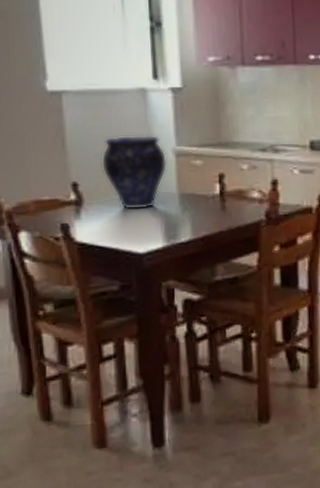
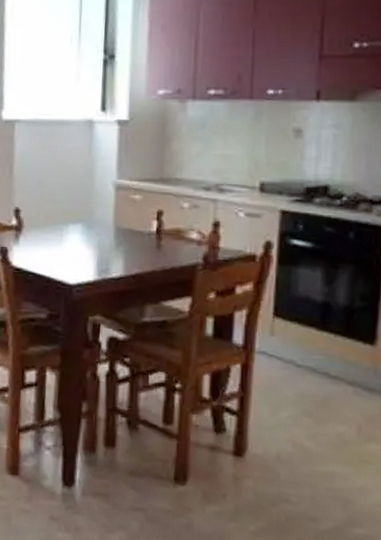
vase: present [101,135,168,210] -> none [43,165,107,241]

